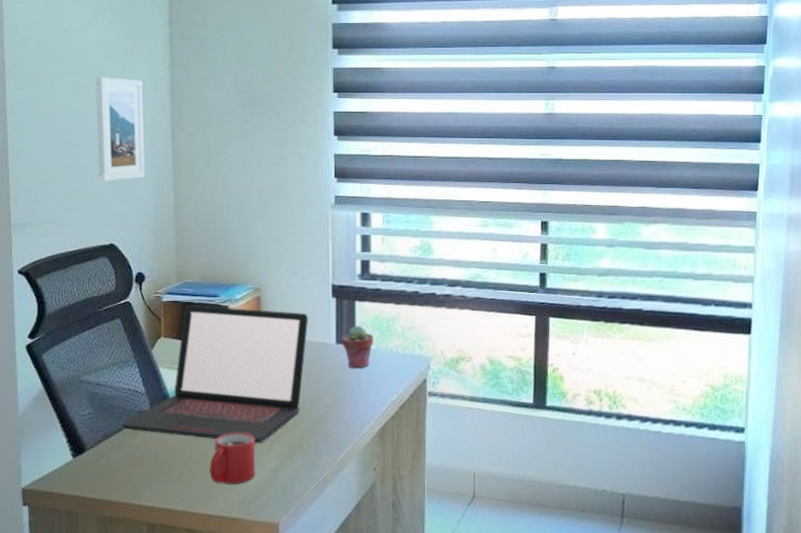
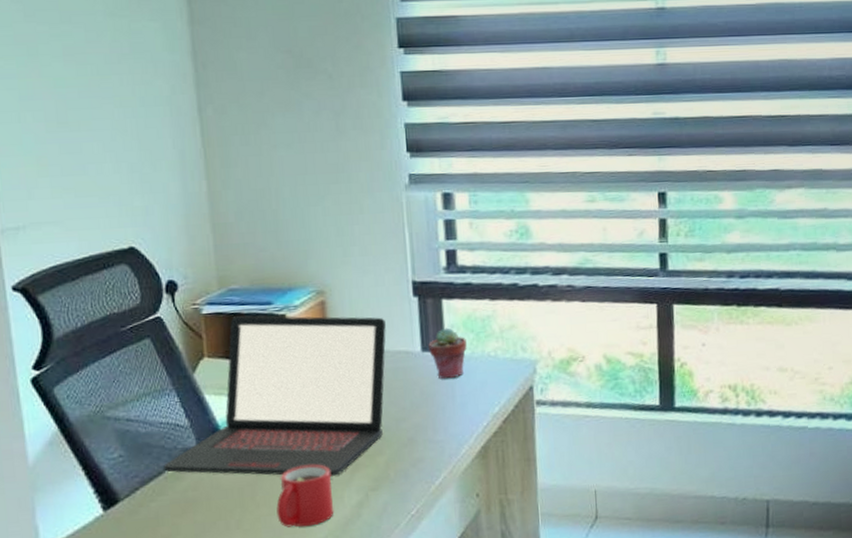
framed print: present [96,77,145,181] -> none [94,38,168,170]

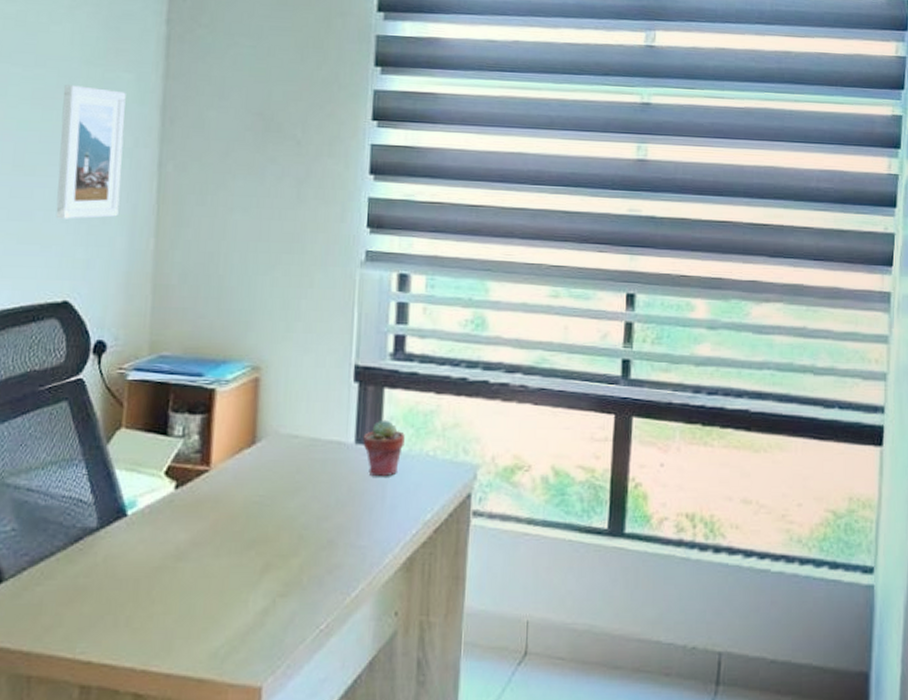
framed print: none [94,38,168,170] -> present [56,85,126,219]
laptop: present [163,316,386,476] -> none [57,386,321,575]
mug: present [276,464,334,528] -> none [172,560,238,632]

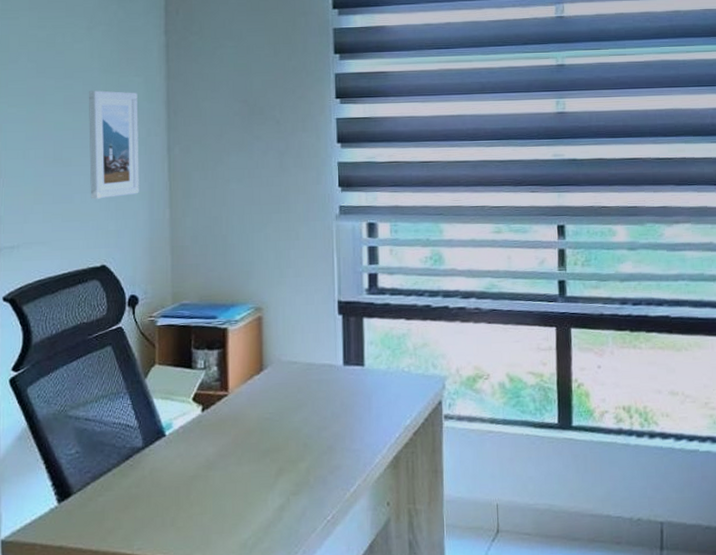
potted succulent: present [363,419,405,477] -> none [350,344,384,392]

